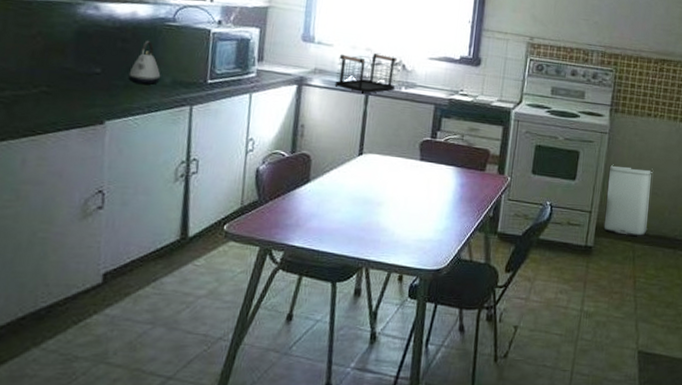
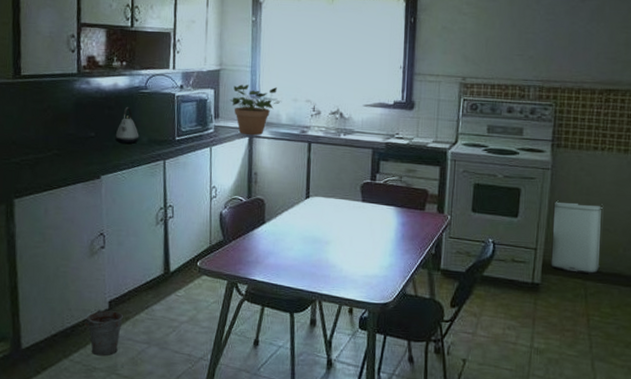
bucket: none [66,283,123,342] -> present [84,309,124,356]
potted plant: none [277,25,338,84] -> present [229,84,281,136]
dish rack: present [334,53,398,93] -> none [280,104,336,141]

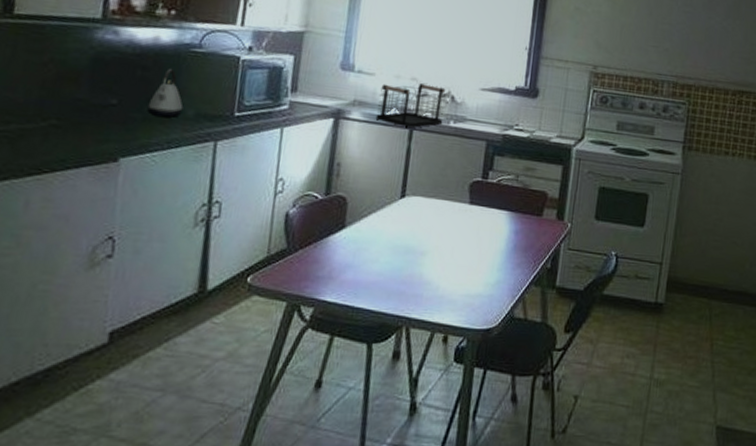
bucket: present [84,309,124,356] -> none [66,343,131,412]
potted plant: present [229,84,281,136] -> none [313,52,380,117]
dish rack: none [280,104,336,141] -> present [375,83,447,128]
pedal bin: present [551,200,603,275] -> none [676,209,731,293]

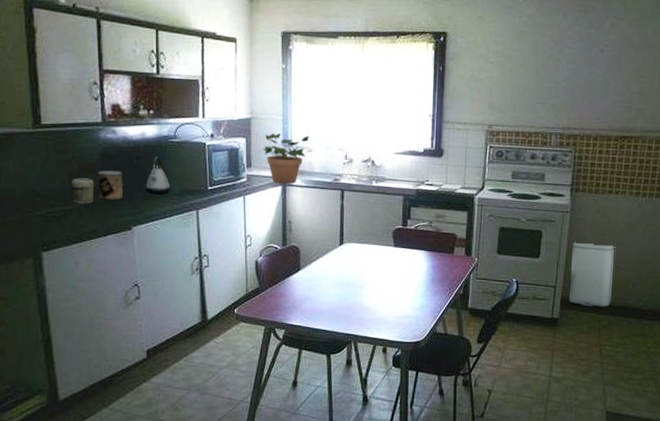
jar: none [39,87,75,124] -> present [71,178,94,204]
tin can: none [78,80,118,122] -> present [98,170,124,201]
potted plant: none [313,52,380,117] -> present [262,133,313,184]
dish rack: present [375,83,447,128] -> none [314,153,368,189]
pedal bin: none [676,209,731,293] -> present [568,241,616,309]

